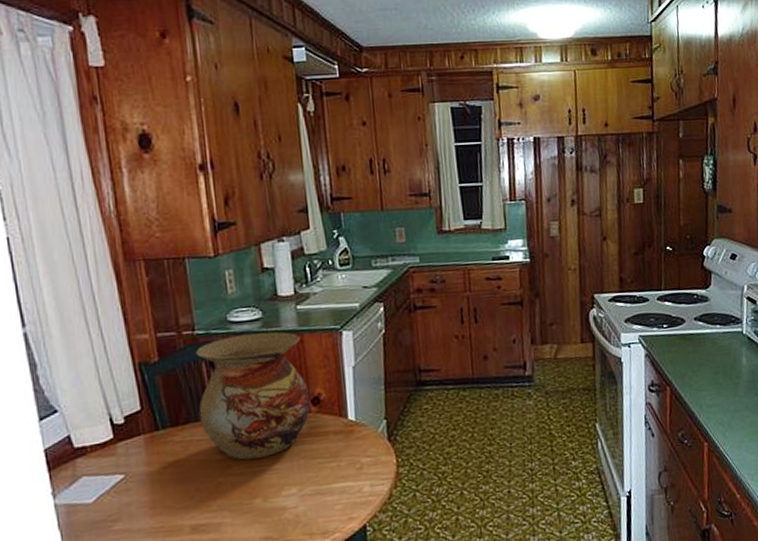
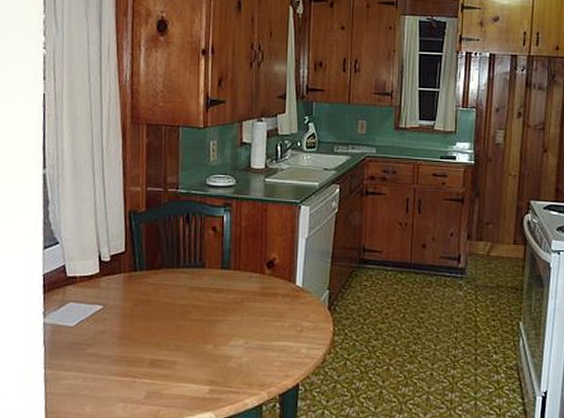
vase: present [196,331,310,460] -> none [171,198,266,308]

